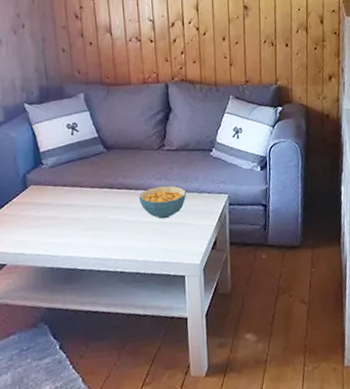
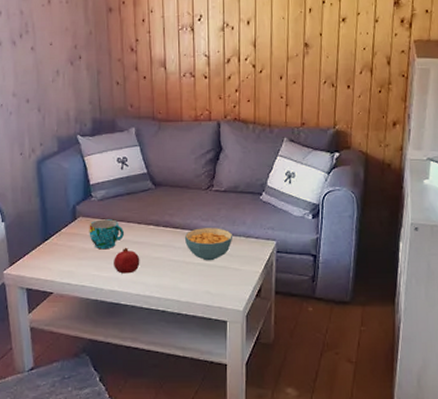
cup: none [41,185,78,217] -> present [89,219,124,250]
fruit: none [68,212,96,239] -> present [114,247,140,274]

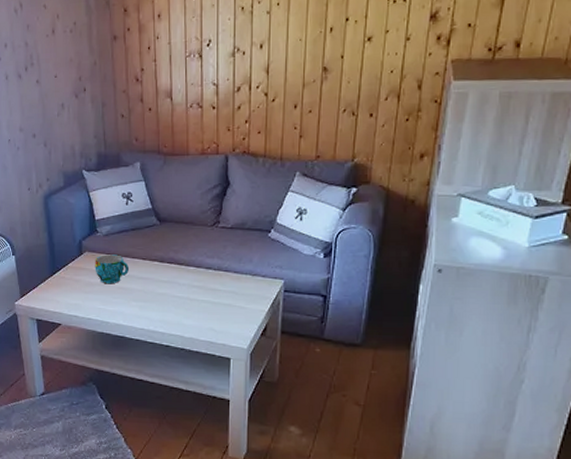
fruit: present [114,247,140,274] -> none [119,282,145,308]
cereal bowl: present [184,228,233,261] -> none [189,265,239,299]

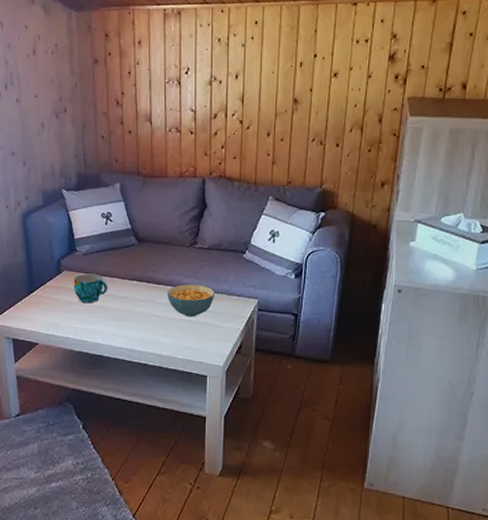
cereal bowl: none [189,265,239,299] -> present [167,284,216,317]

